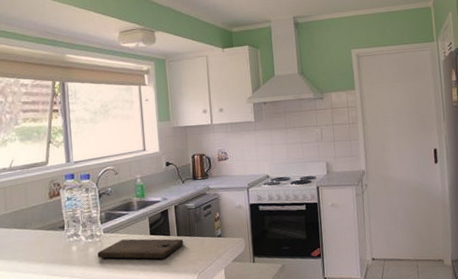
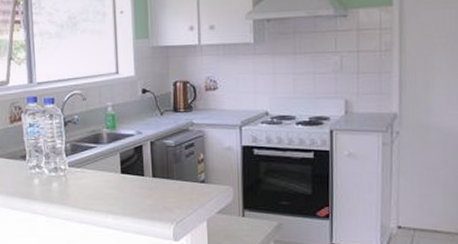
cutting board: present [97,238,183,259] -> none [61,176,159,203]

